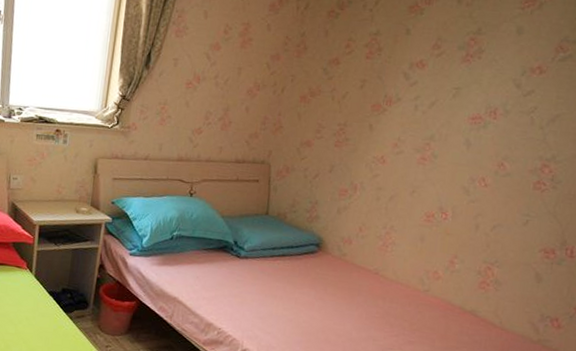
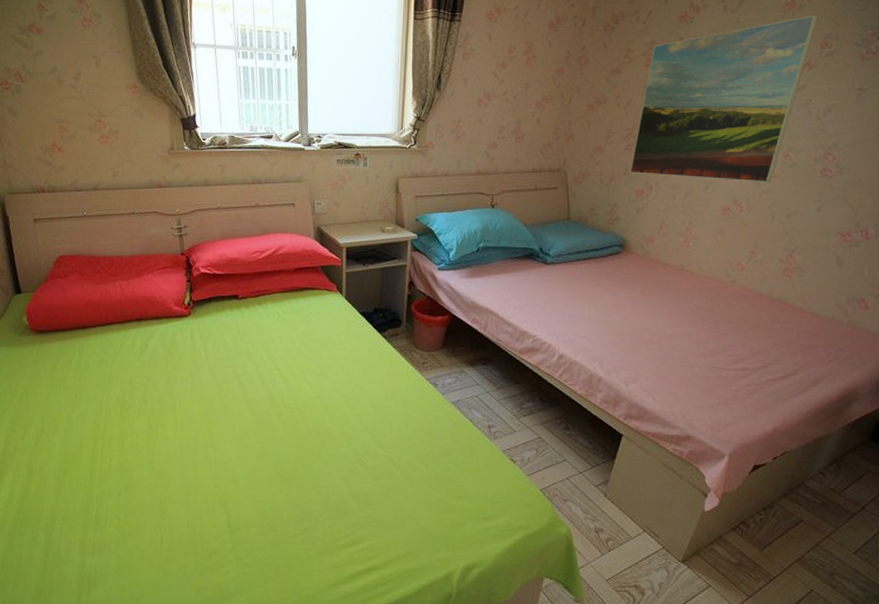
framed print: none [336,15,559,192] -> present [630,15,819,182]

